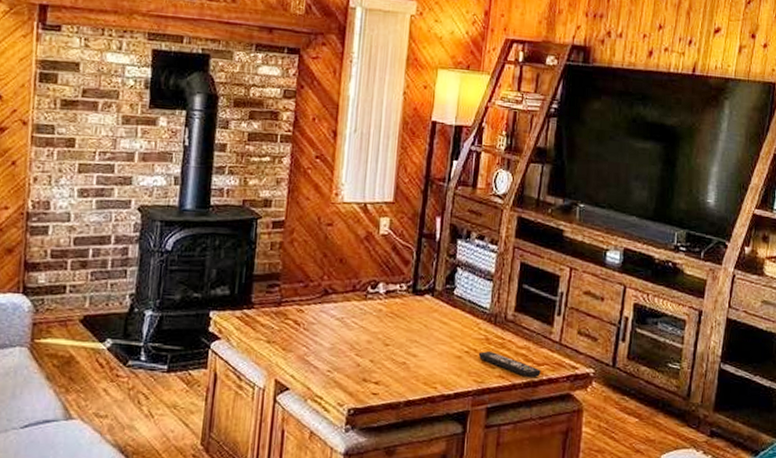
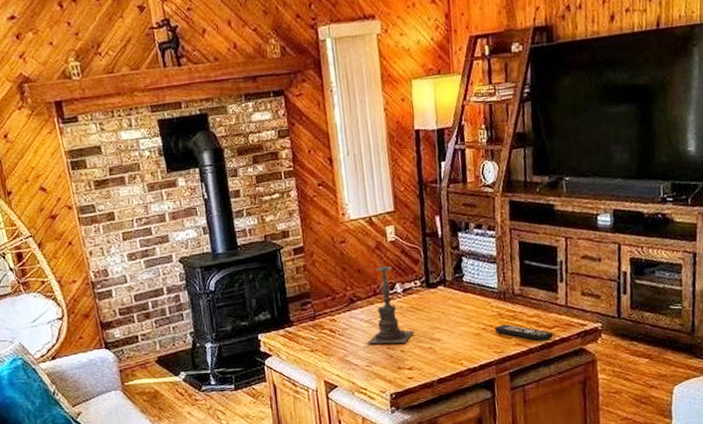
candle holder: none [334,252,389,353] -> present [367,259,414,344]

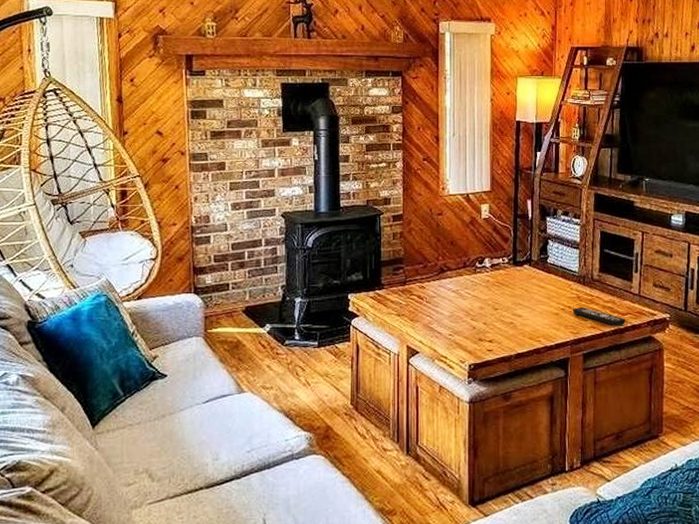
candle holder: present [367,259,414,344] -> none [452,234,498,316]

